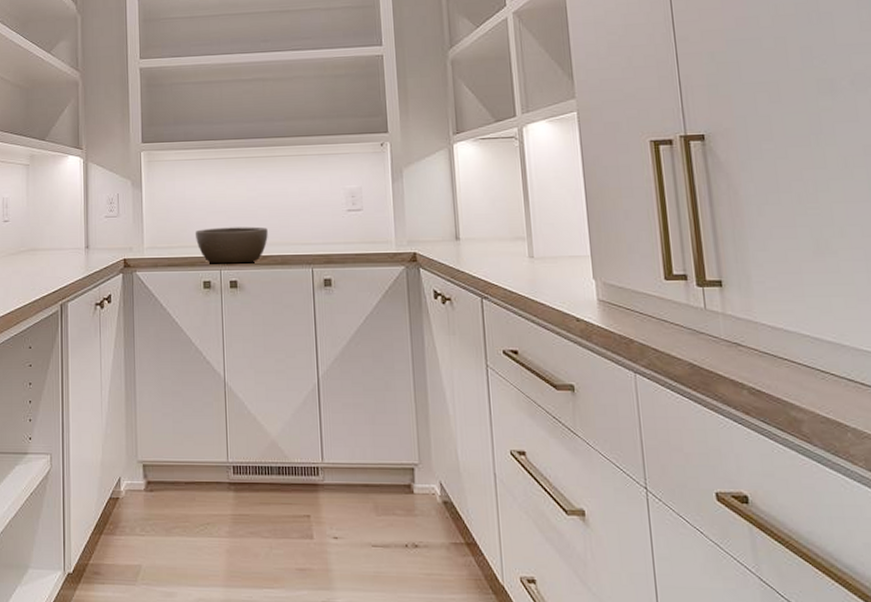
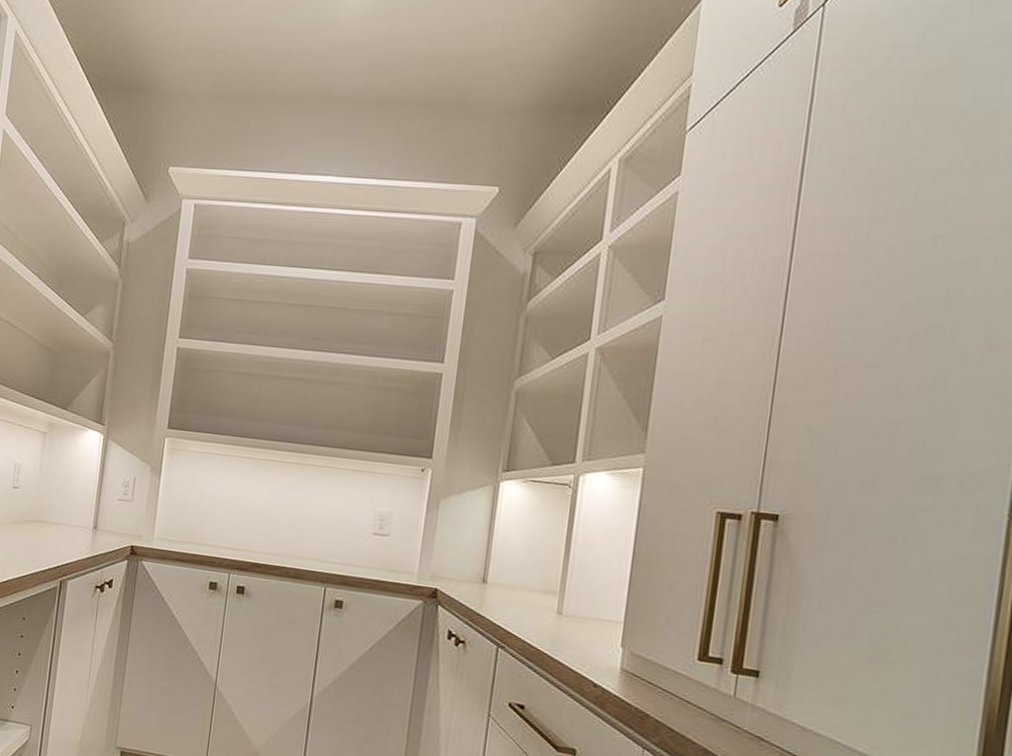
bowl: present [195,226,268,264] -> none [208,528,286,571]

